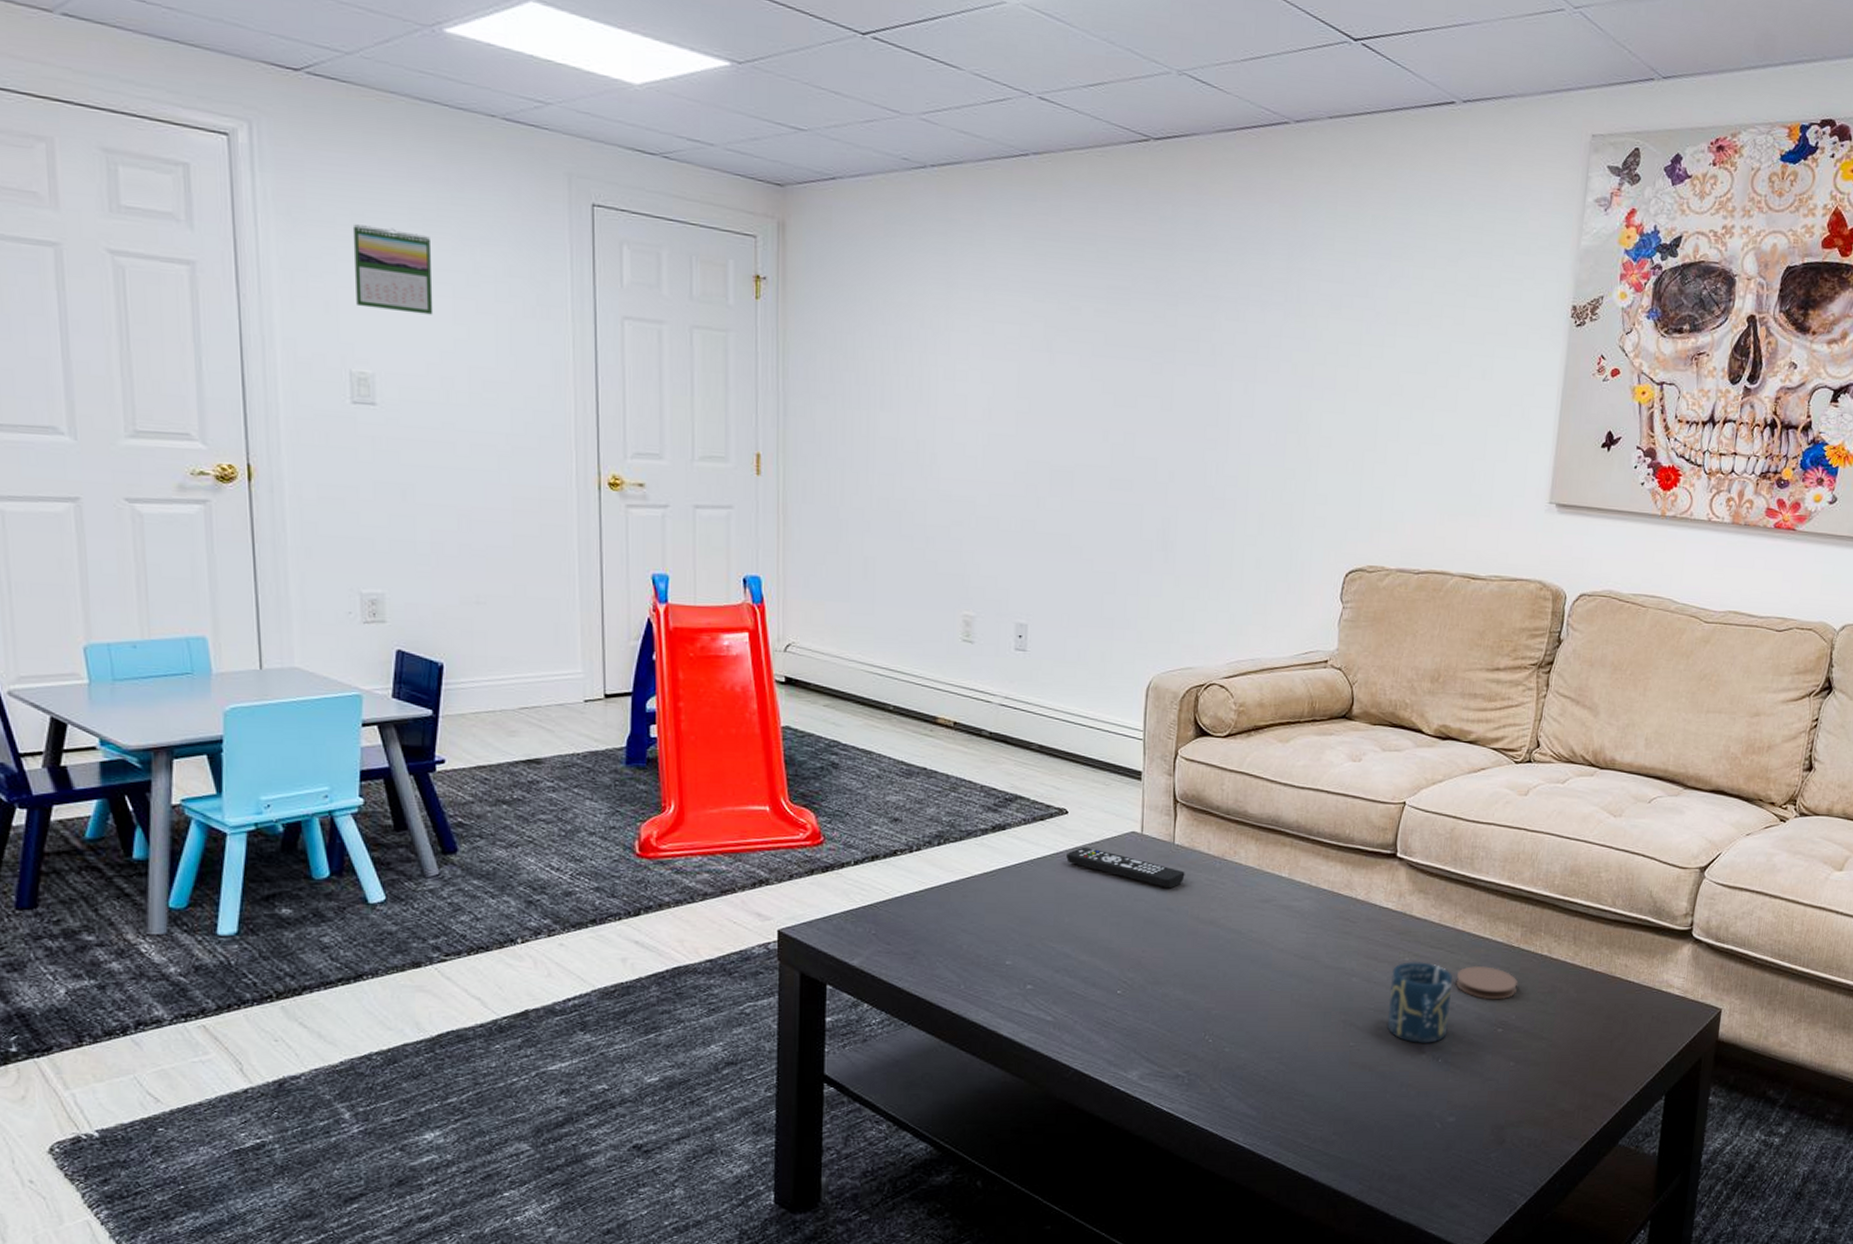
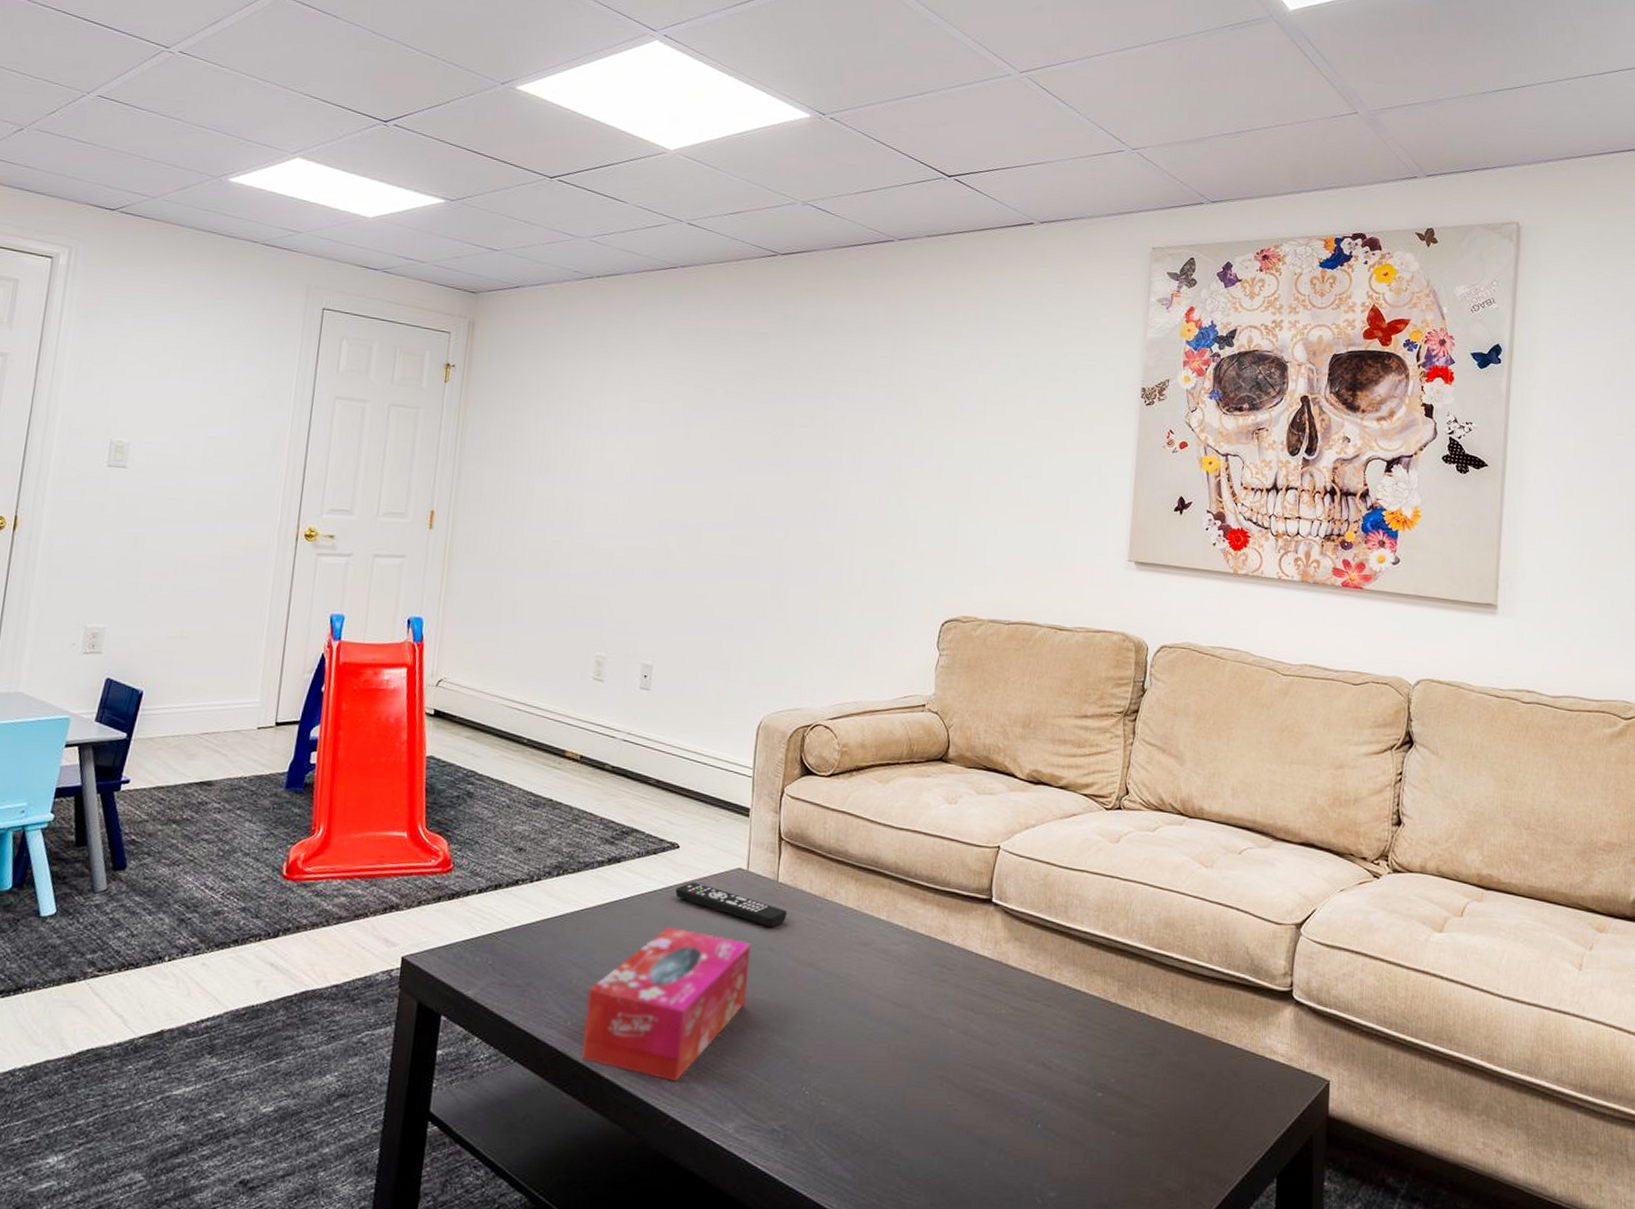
calendar: present [352,224,433,315] -> none [126,325,192,395]
tissue box: none [977,892,1149,1036] -> present [580,927,751,1082]
cup: present [1387,962,1452,1044] -> none [985,1014,1050,1107]
coaster: present [1455,965,1518,1000] -> none [1053,1021,1117,1060]

